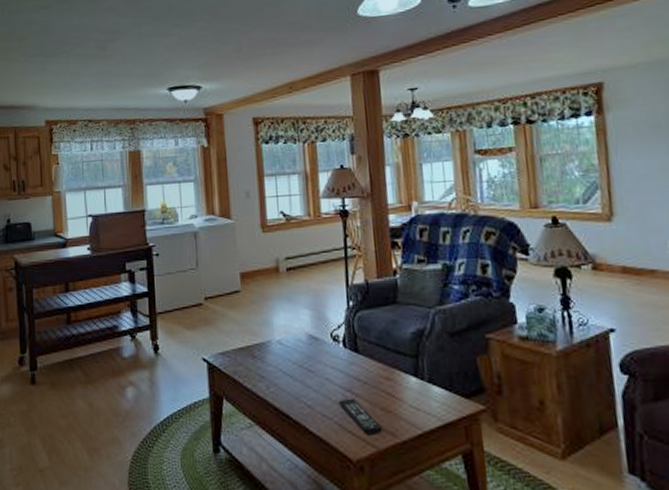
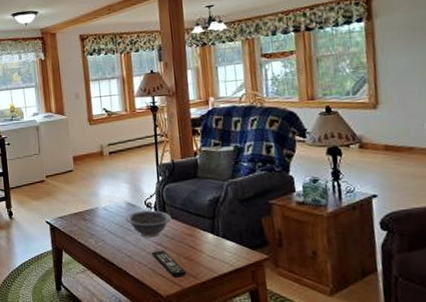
decorative bowl: none [307,345,365,381] -> present [126,210,172,238]

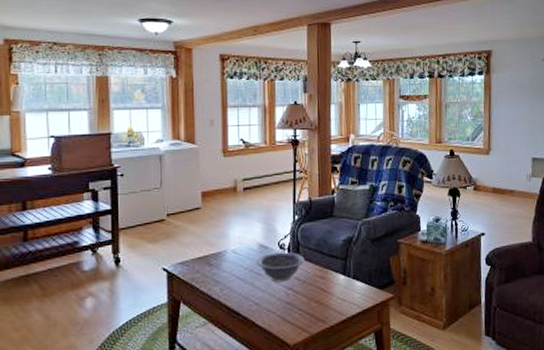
remote control: present [152,250,187,277] -> none [282,294,316,324]

